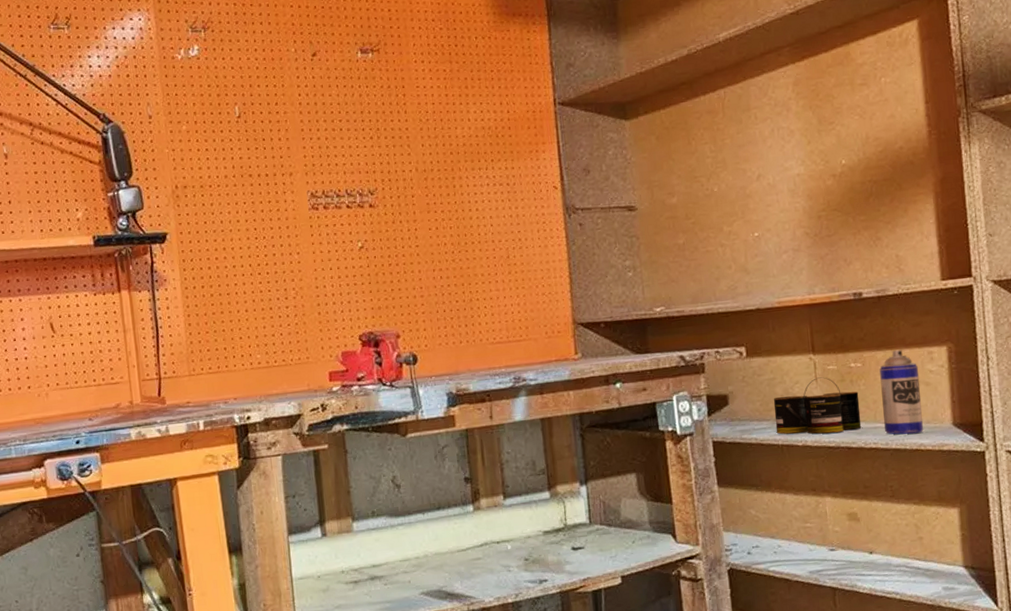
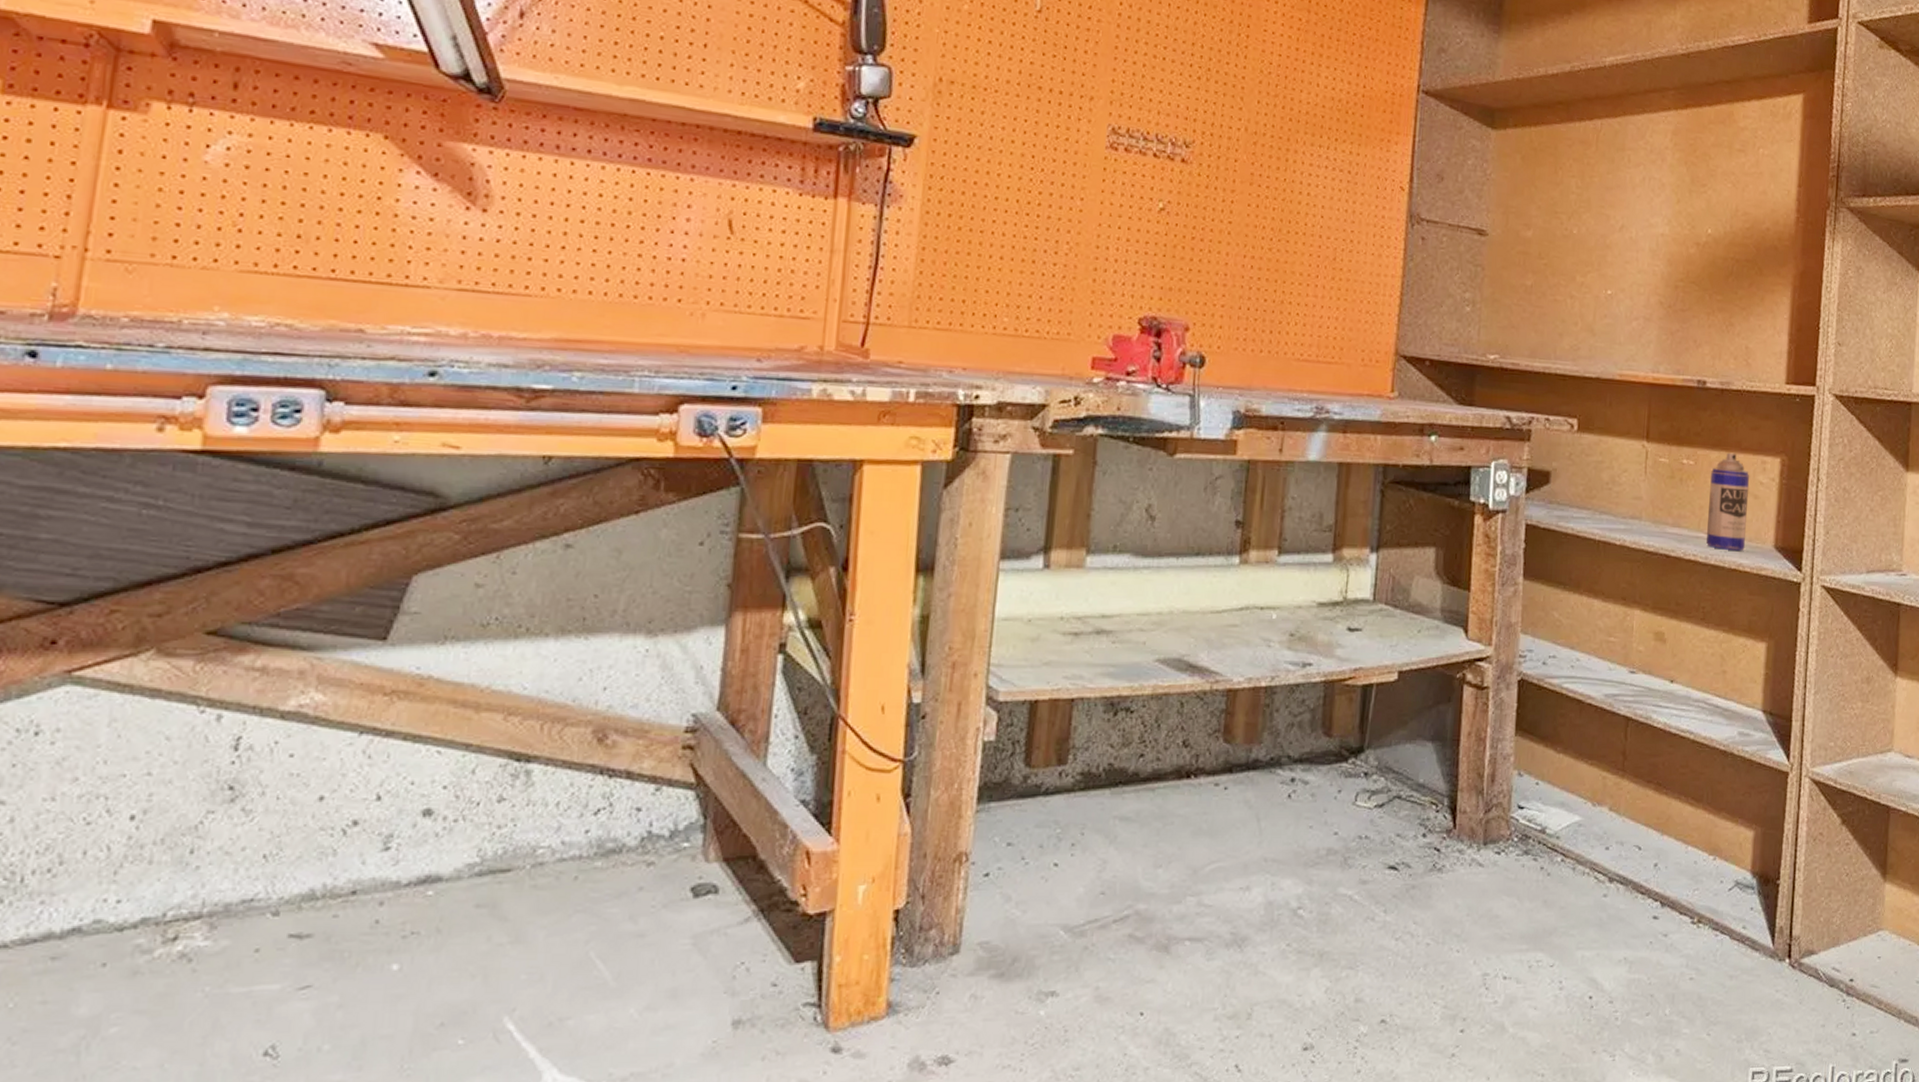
paint can: present [773,377,862,435] -> none [1595,469,1686,537]

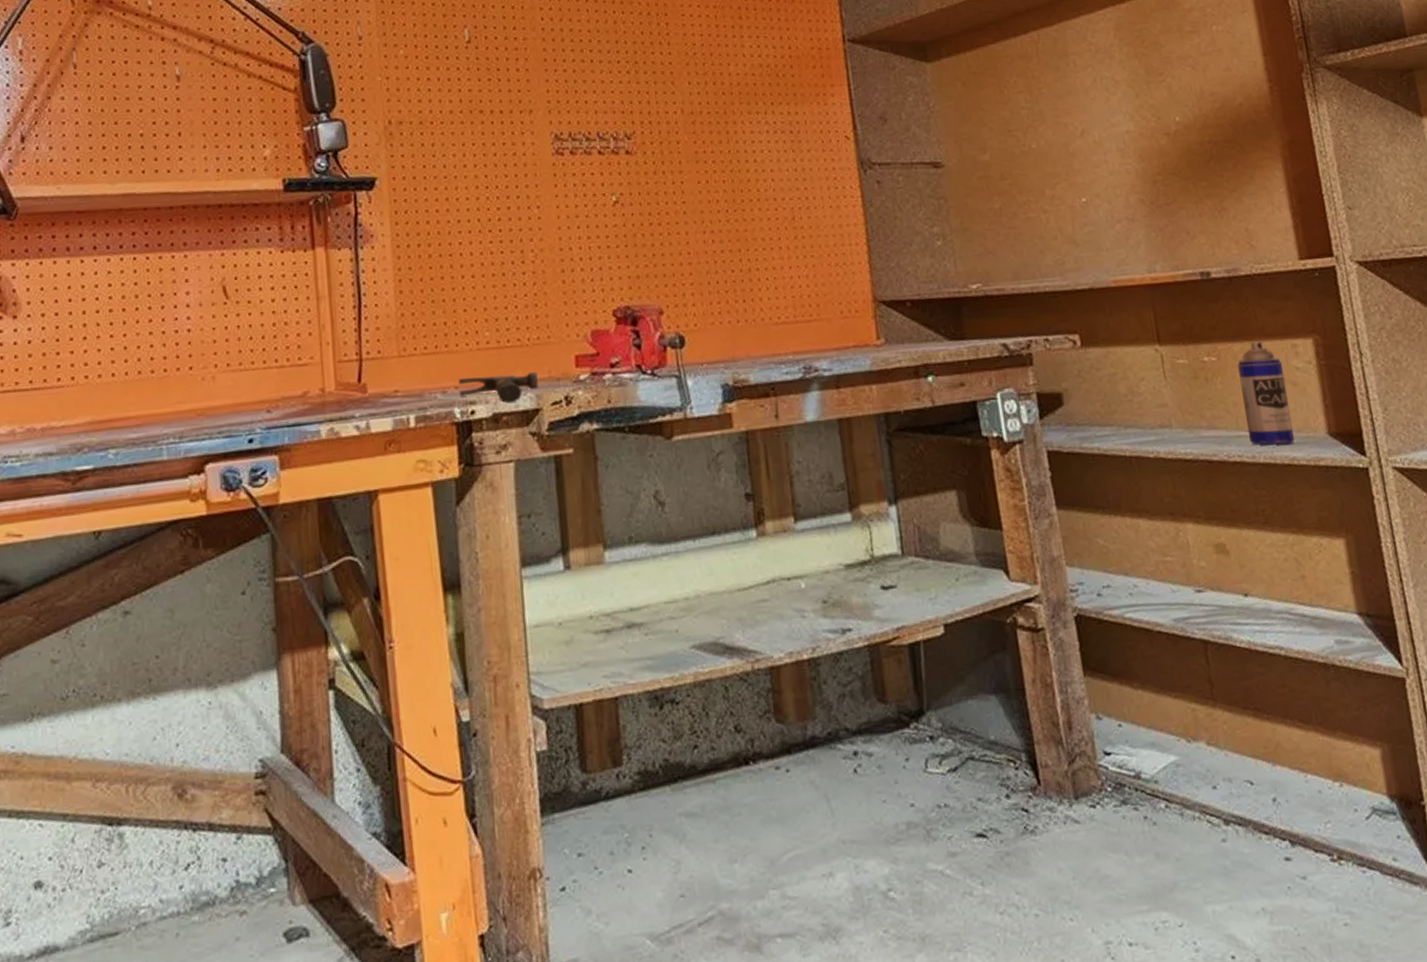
claw hammer: none [966,360,1051,393] -> present [458,372,538,403]

